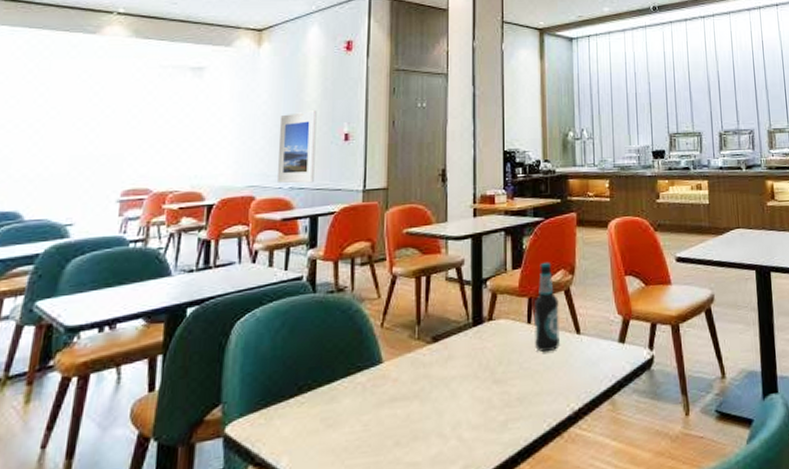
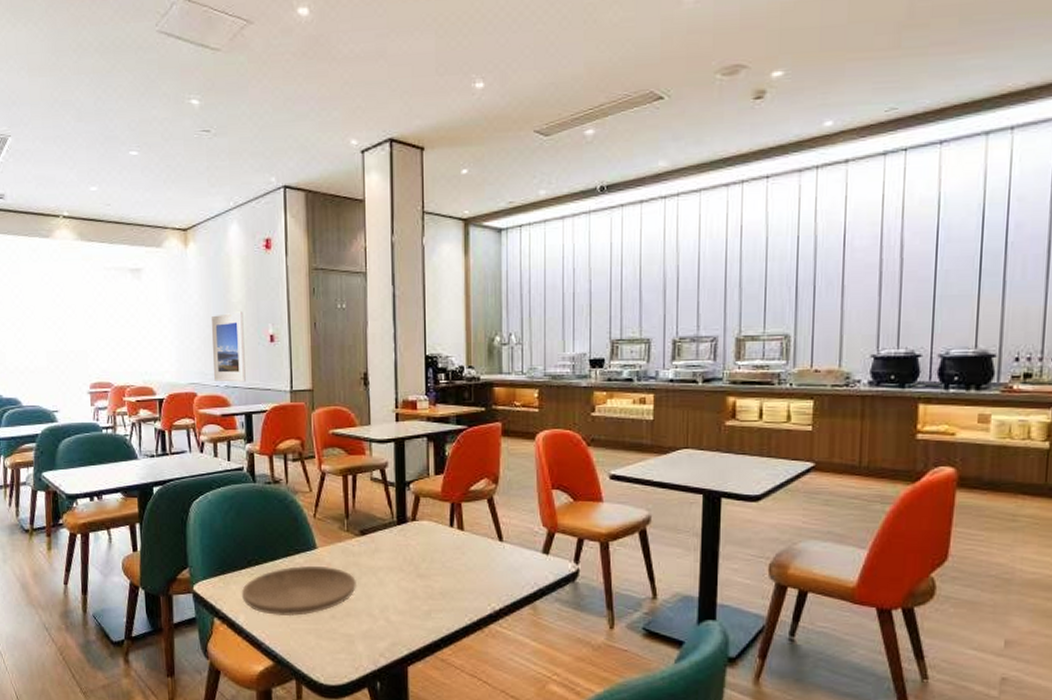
plate: none [286,383,427,452] -> present [241,566,358,617]
bottle: present [533,261,560,353] -> none [456,470,482,555]

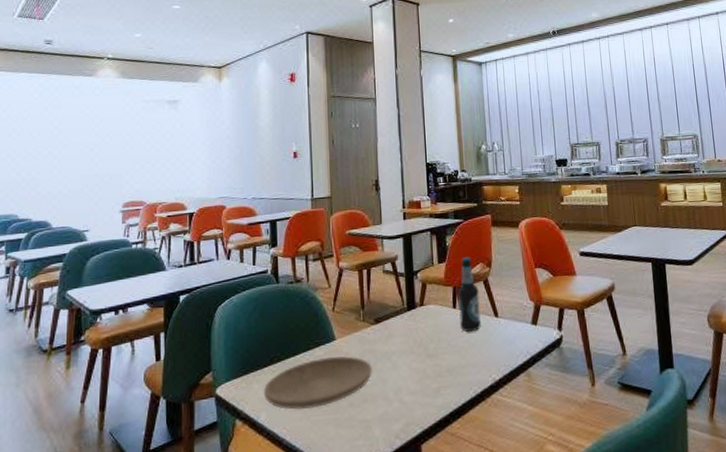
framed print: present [211,311,246,382] -> none [240,133,271,194]
bottle: none [456,470,482,555] -> present [457,256,481,332]

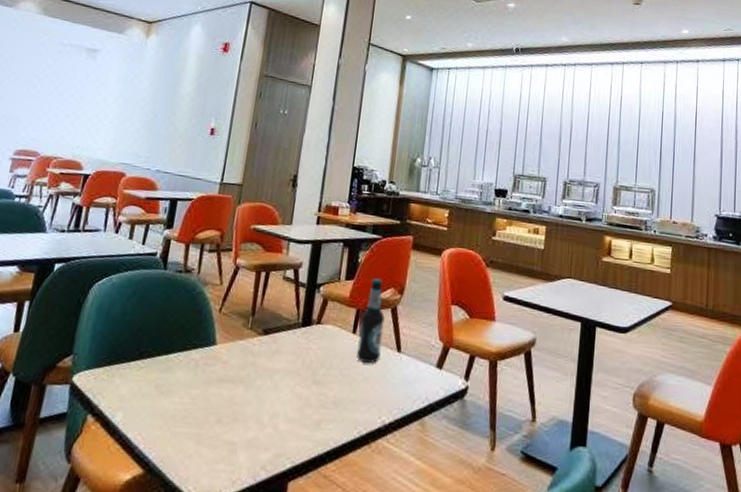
plate: present [263,356,373,410] -> none [124,362,251,418]

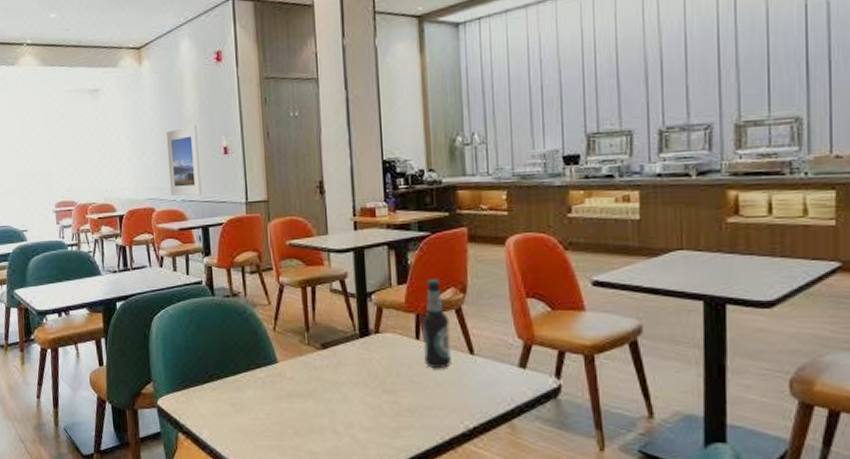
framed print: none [147,102,190,169] -> present [166,125,202,196]

